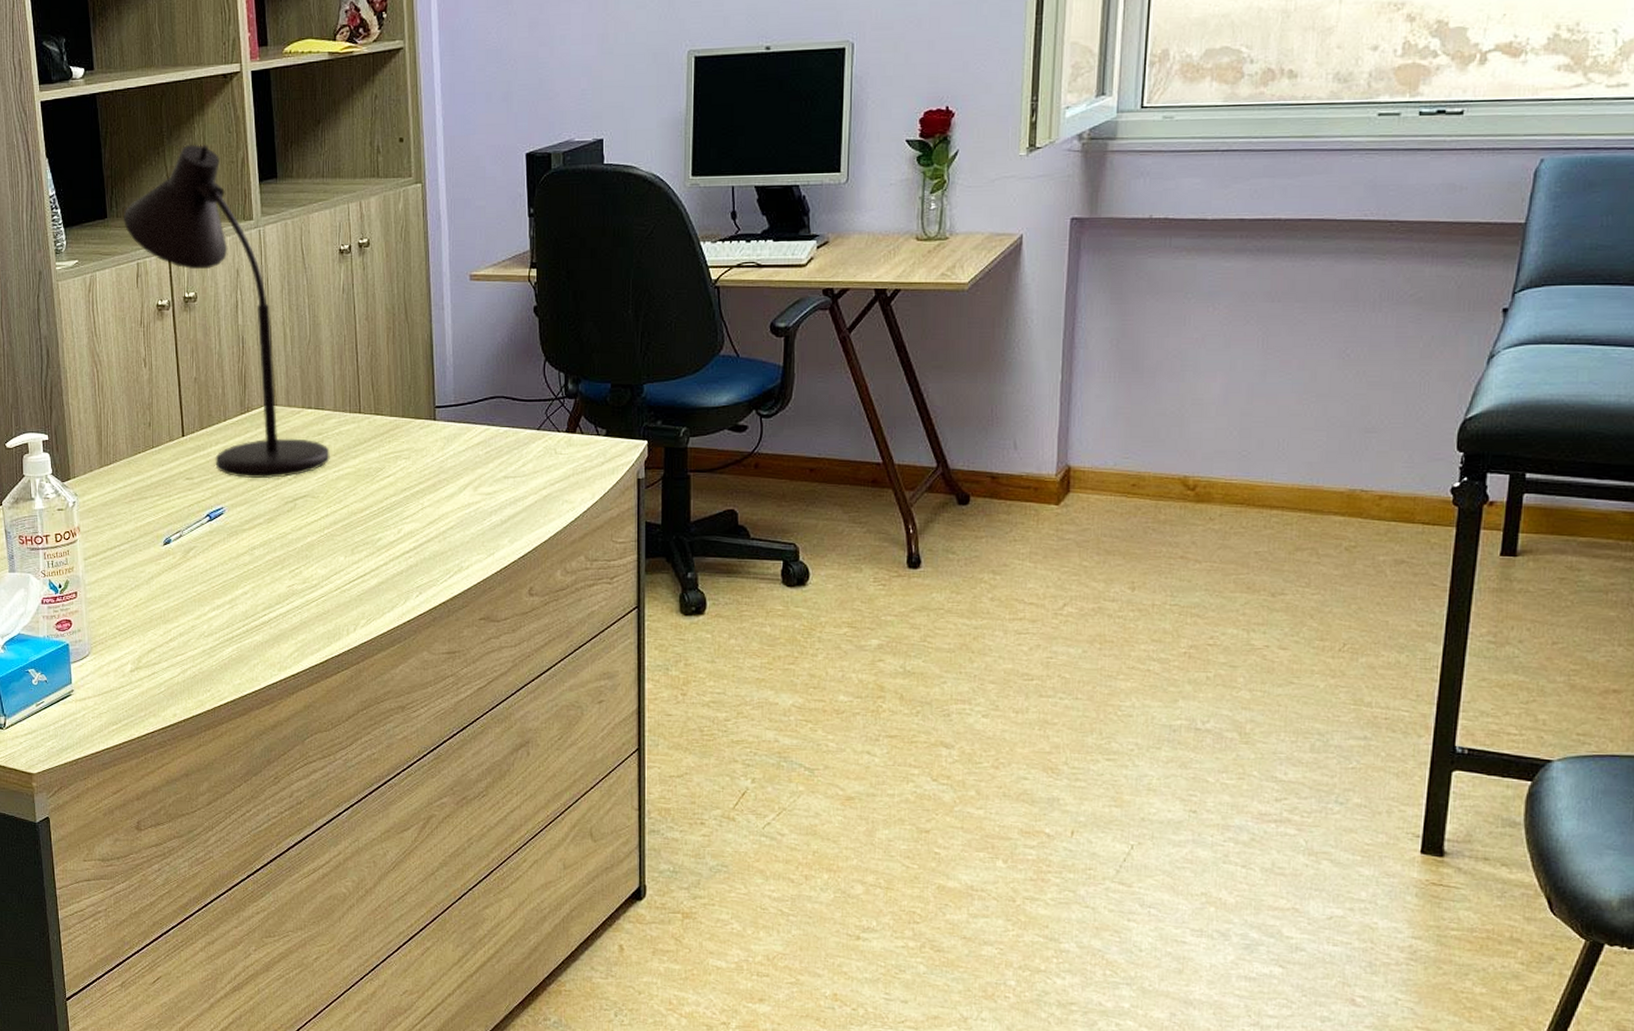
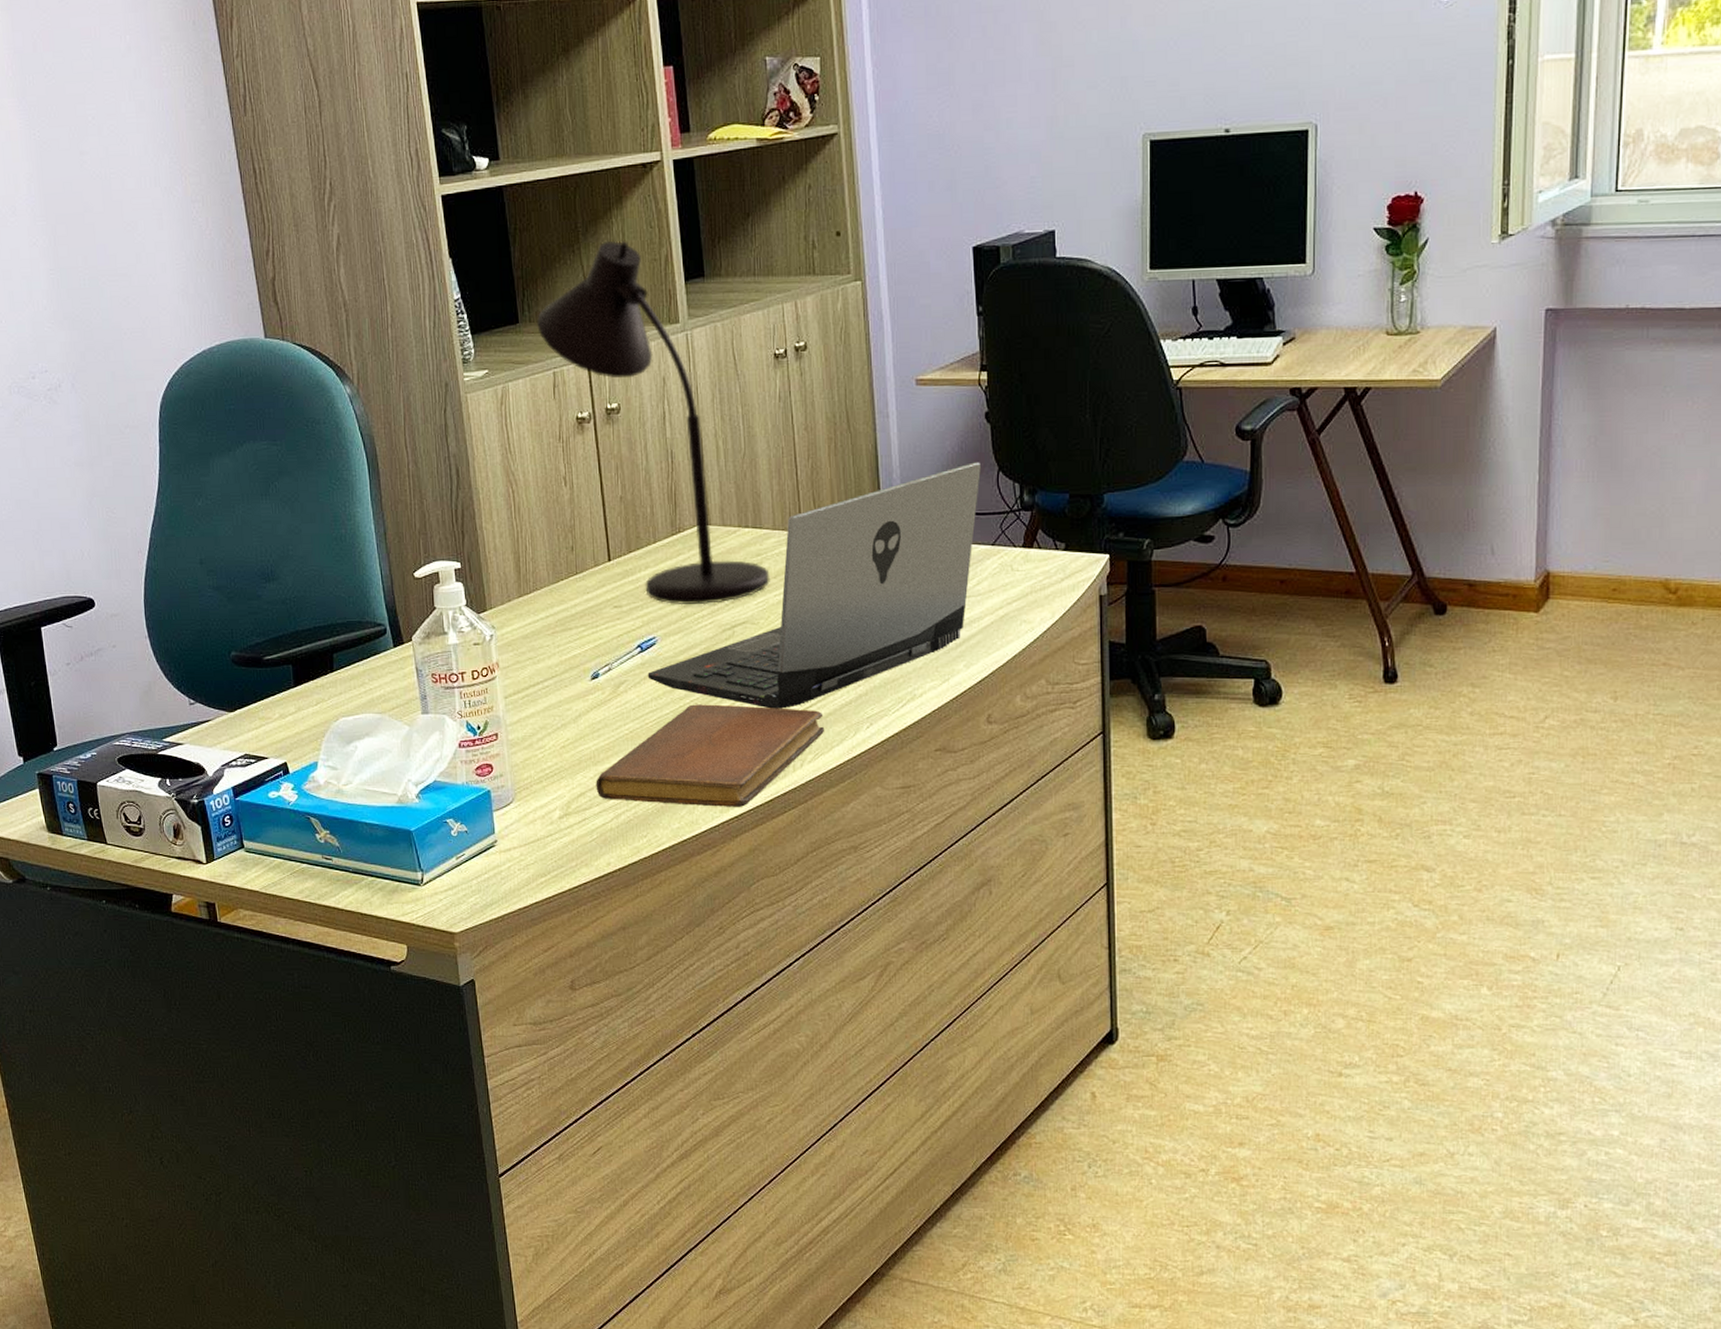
notebook: none [165,570,376,668] -> present [595,704,824,808]
laptop computer: none [215,352,528,577] -> present [647,462,981,709]

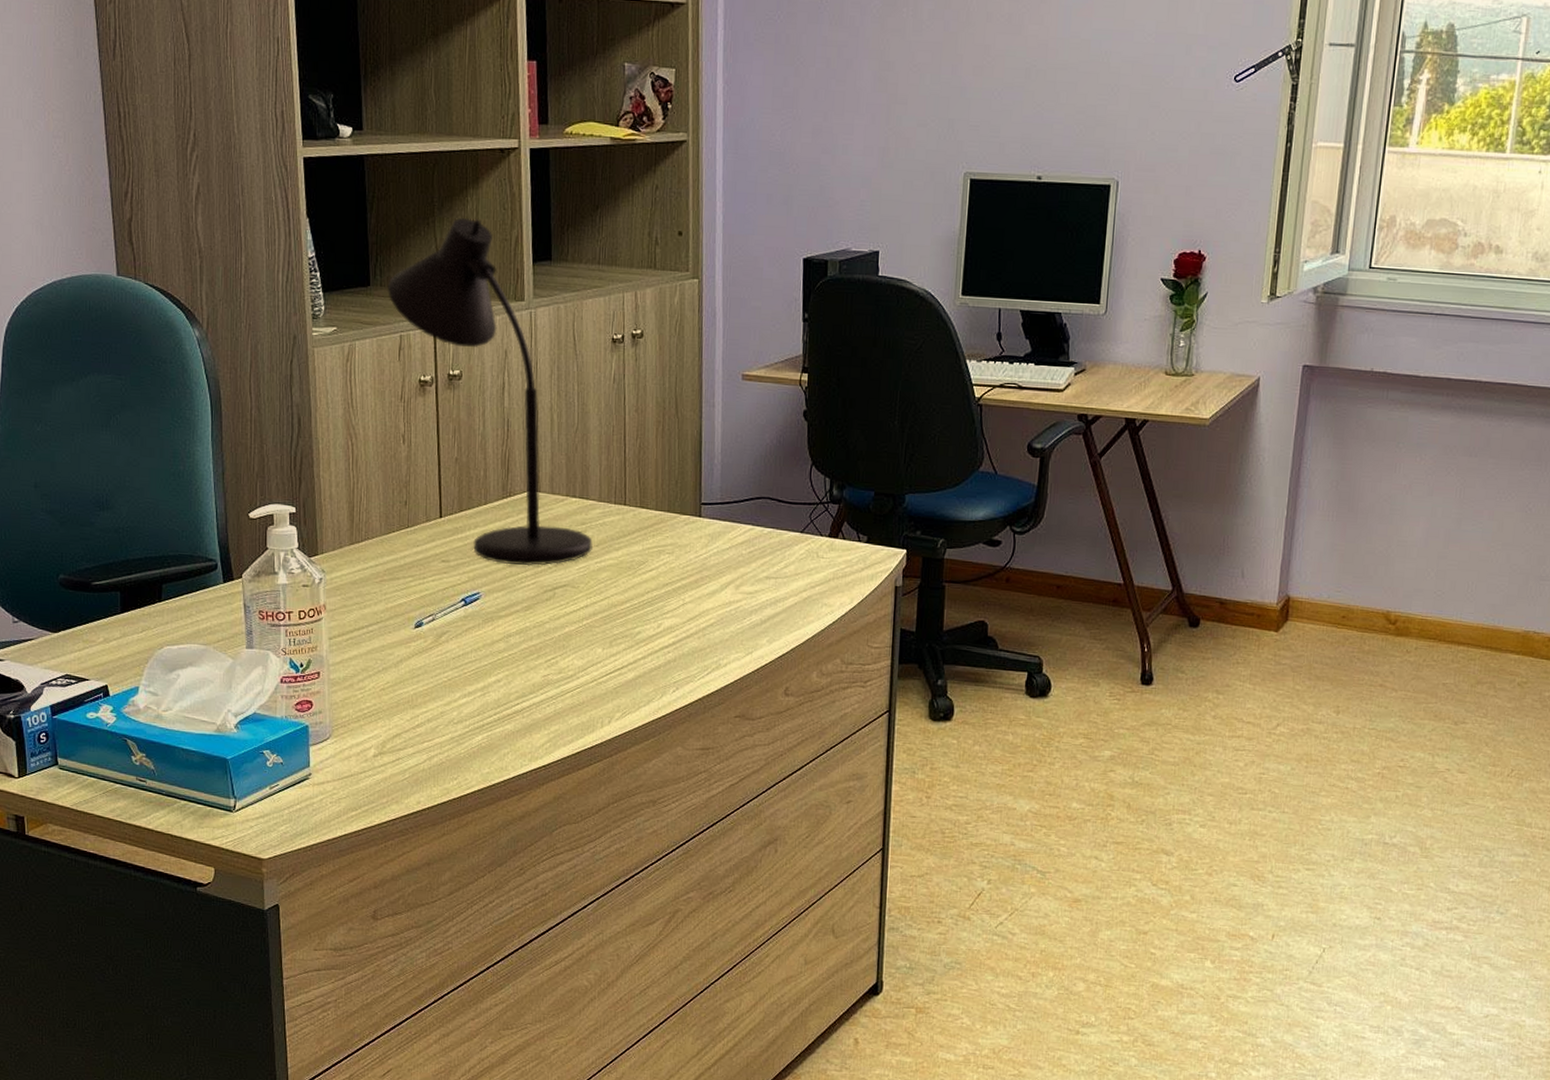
notebook: present [595,704,824,808] -> none [411,658,633,758]
laptop computer: present [647,462,981,709] -> none [469,455,796,669]

